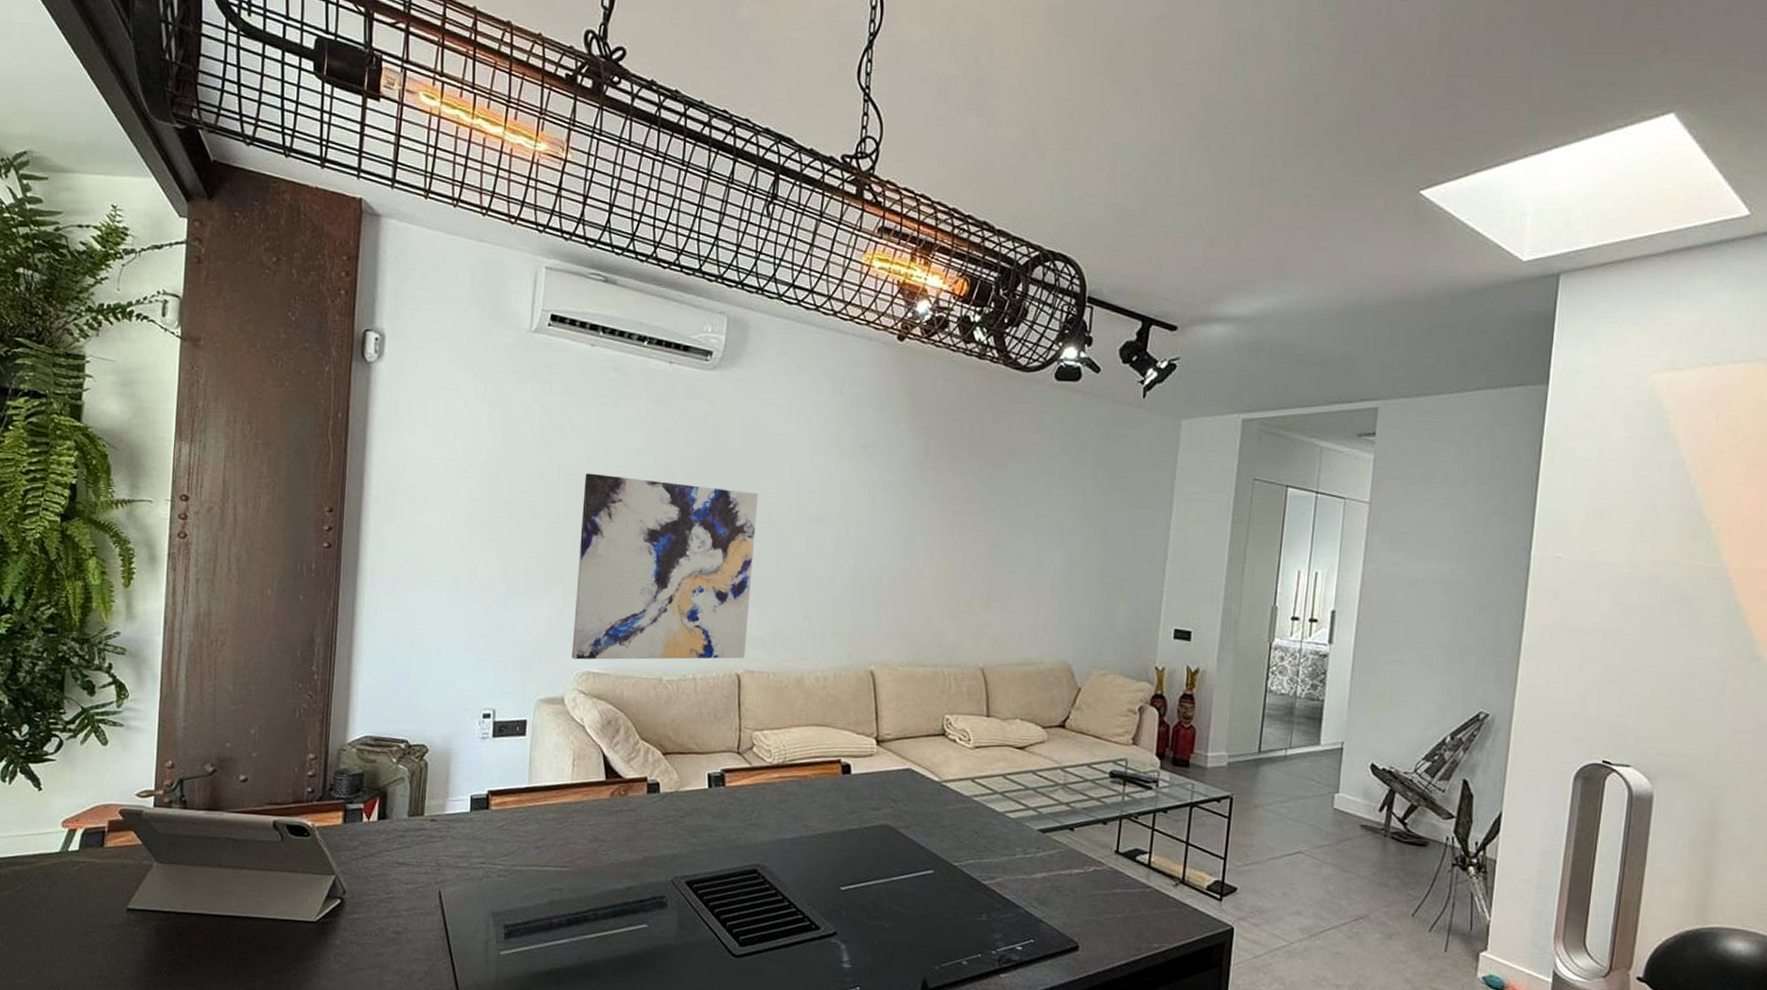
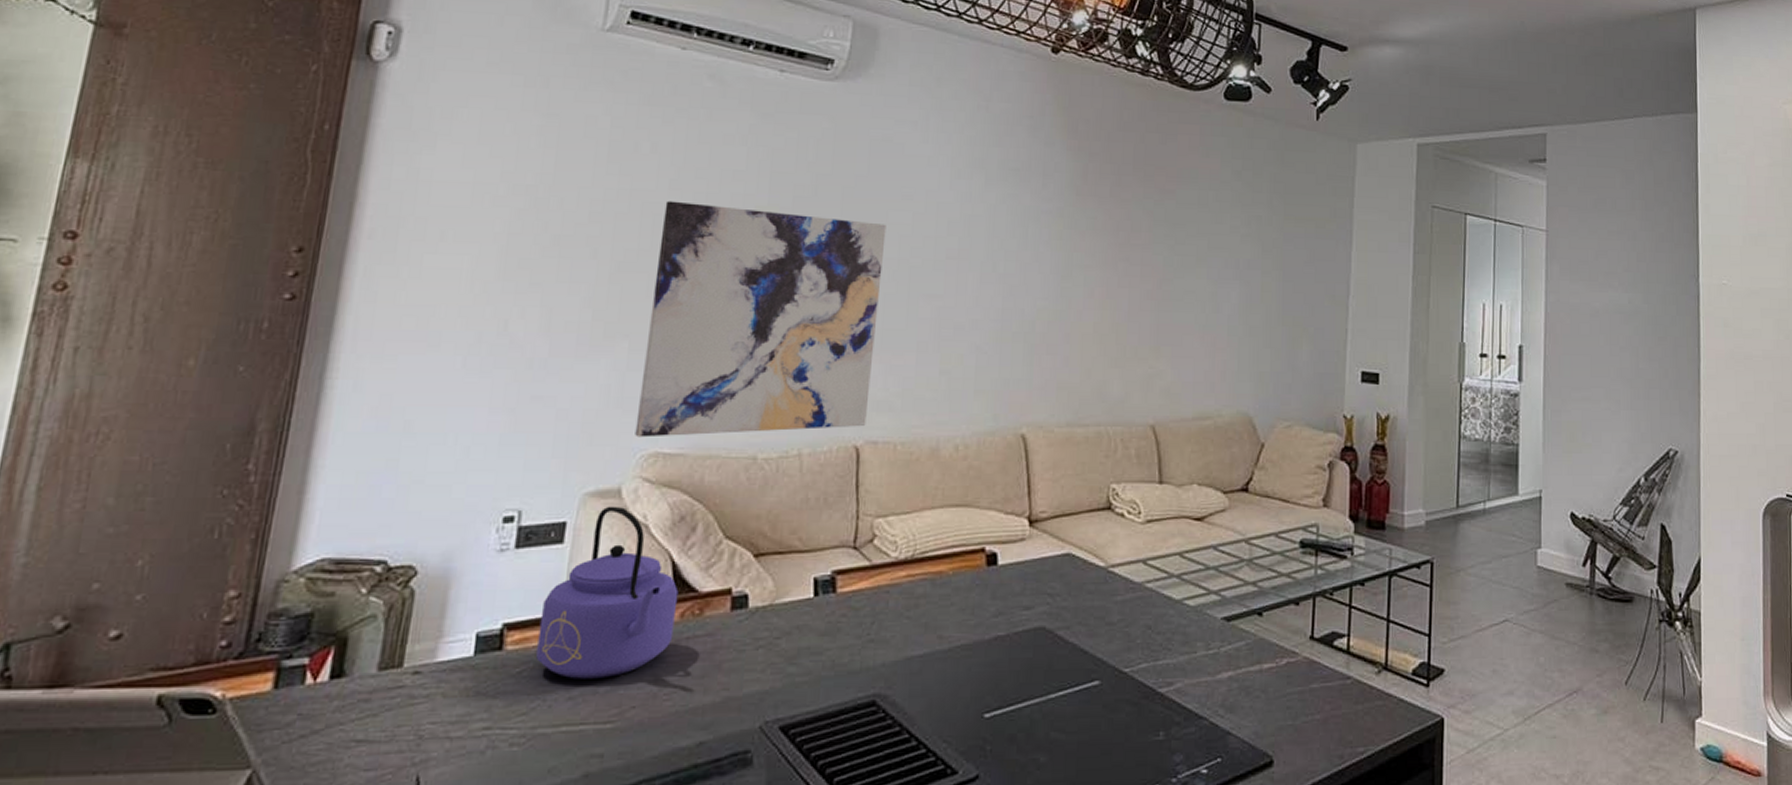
kettle: none [512,710,609,835] -> present [536,506,679,679]

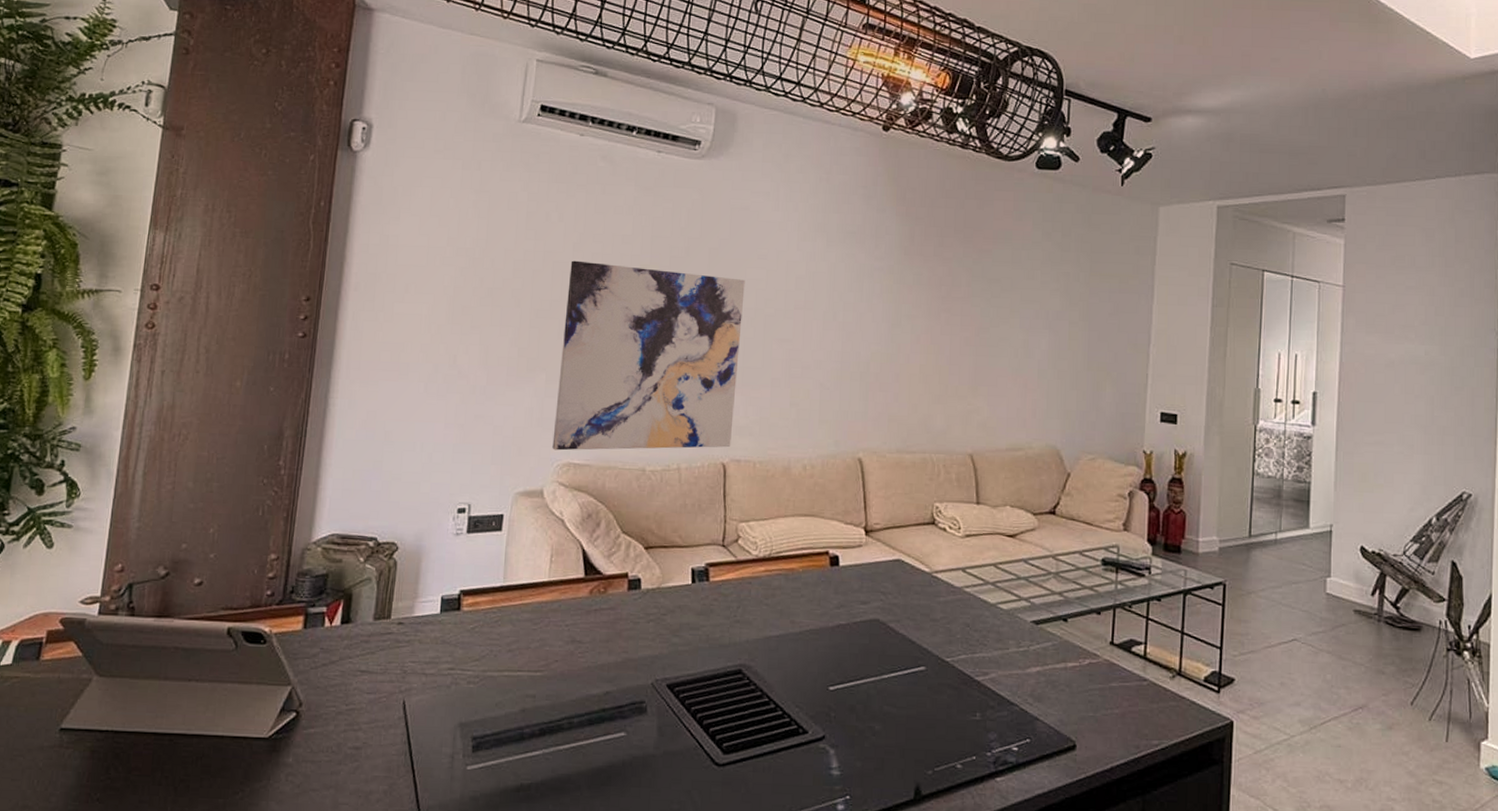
kettle: present [536,506,679,679] -> none [485,503,588,637]

